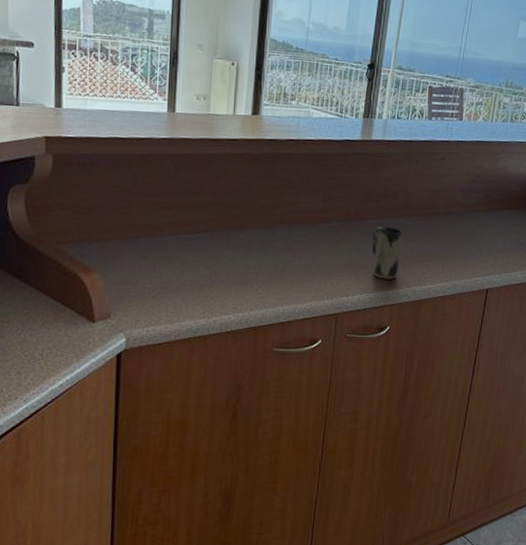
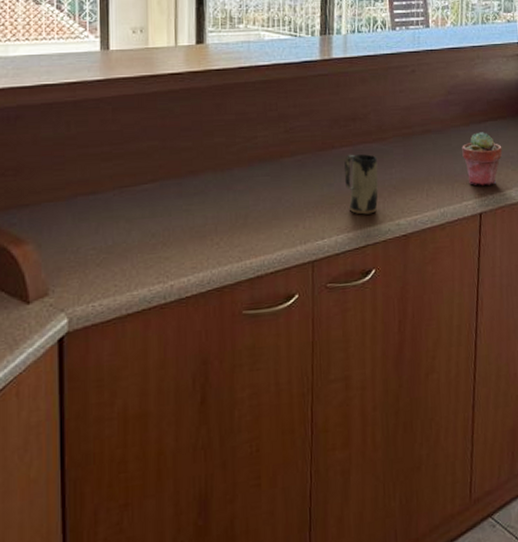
potted succulent: none [478,219,514,266] -> present [462,132,503,186]

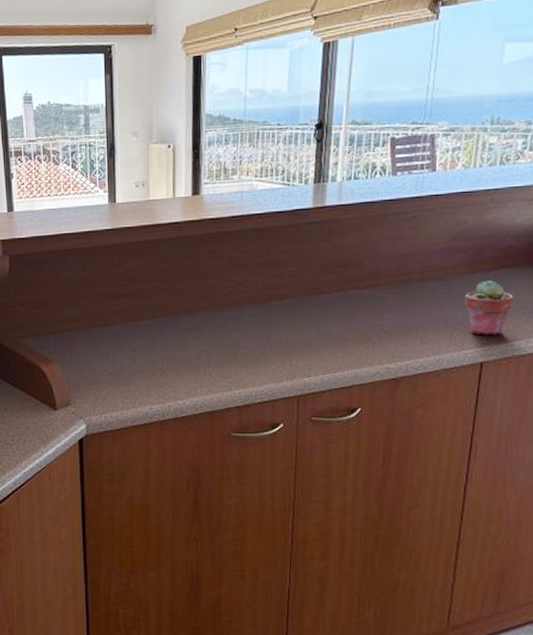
mug: present [344,154,379,215] -> none [334,299,369,357]

